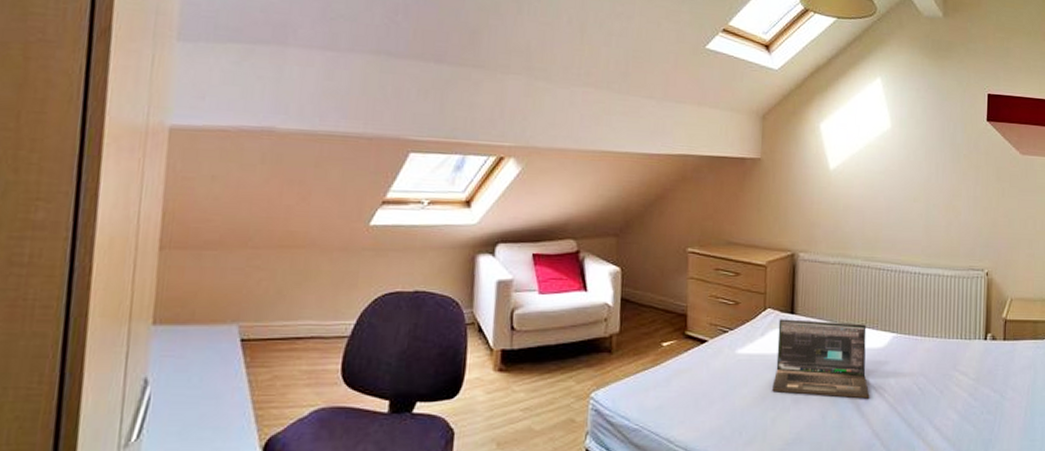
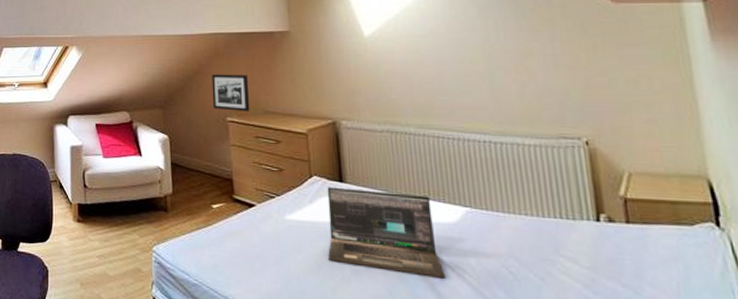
picture frame: none [673,200,714,242] -> present [211,74,250,111]

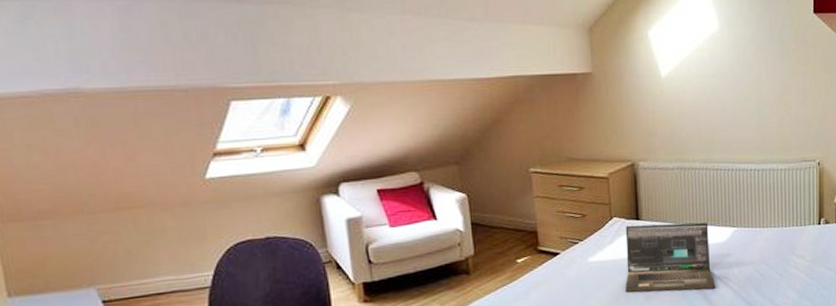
picture frame: present [211,74,250,111] -> none [512,121,554,161]

